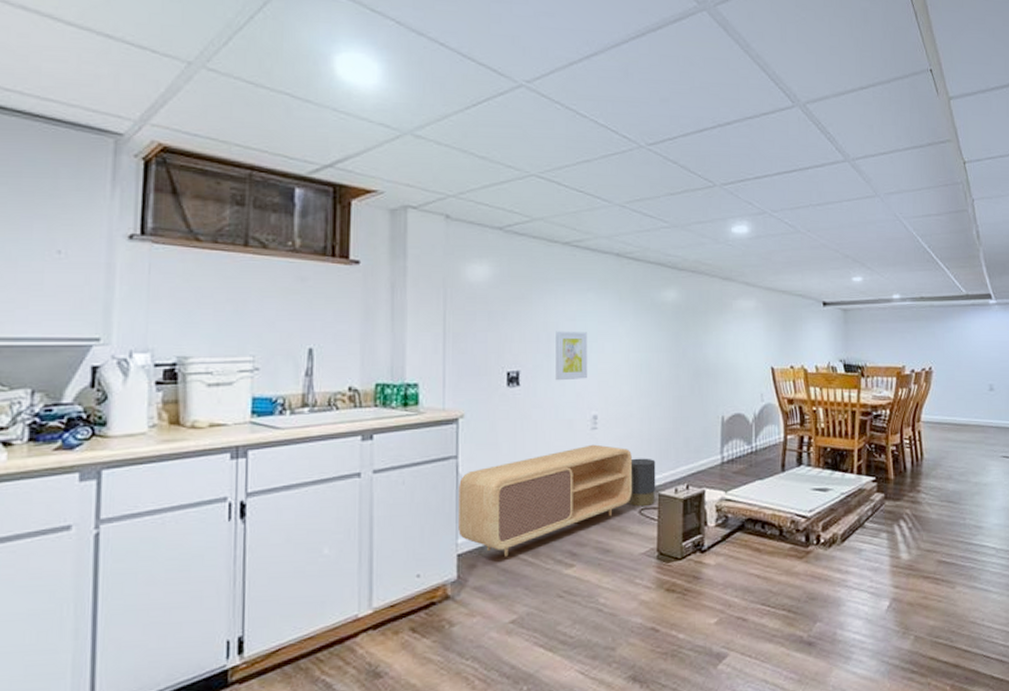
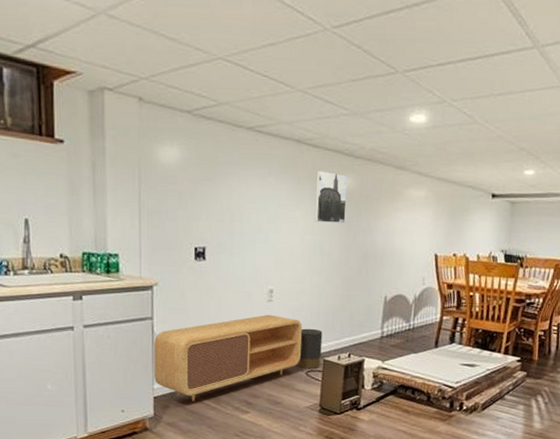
wall art: present [556,331,587,381] -> none [237,212,267,258]
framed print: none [639,284,673,338] -> present [314,171,348,223]

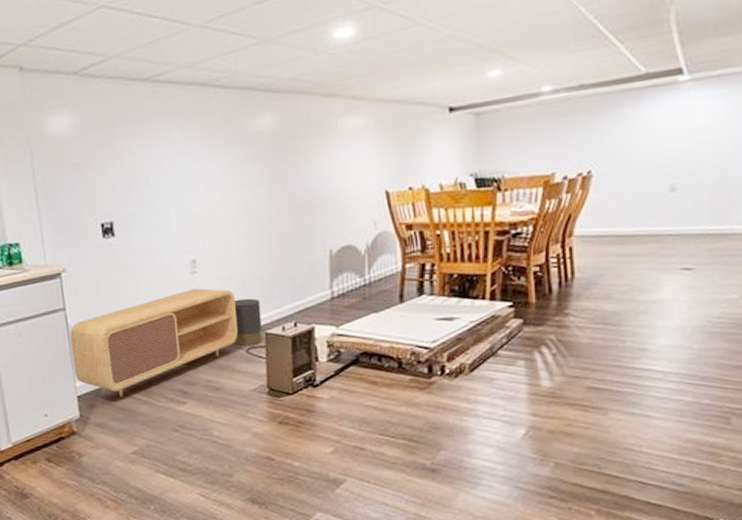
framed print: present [314,171,348,223] -> none [228,113,271,175]

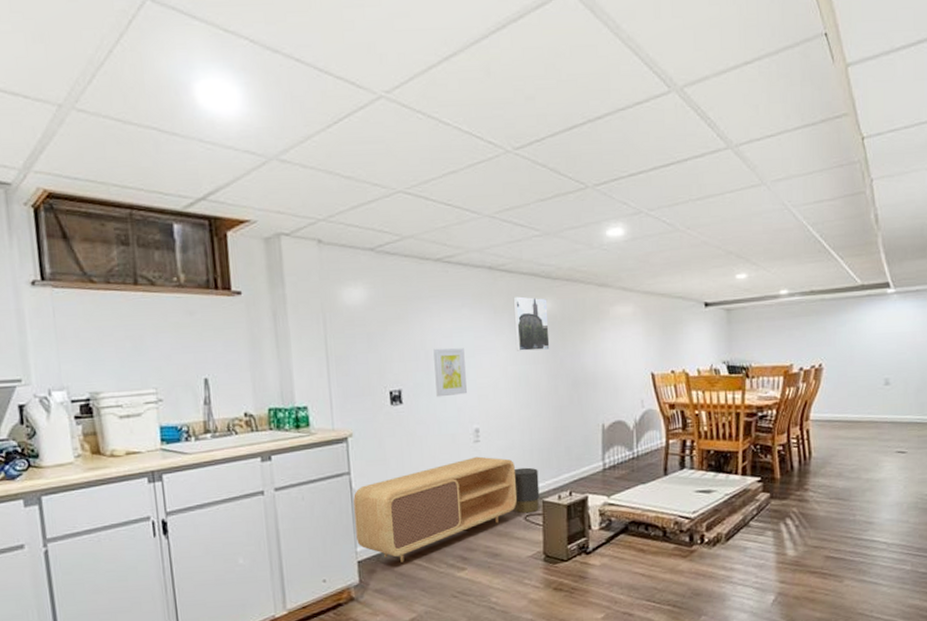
wall art: none [145,174,182,228] -> present [433,348,467,397]
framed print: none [228,113,271,175] -> present [513,296,550,351]

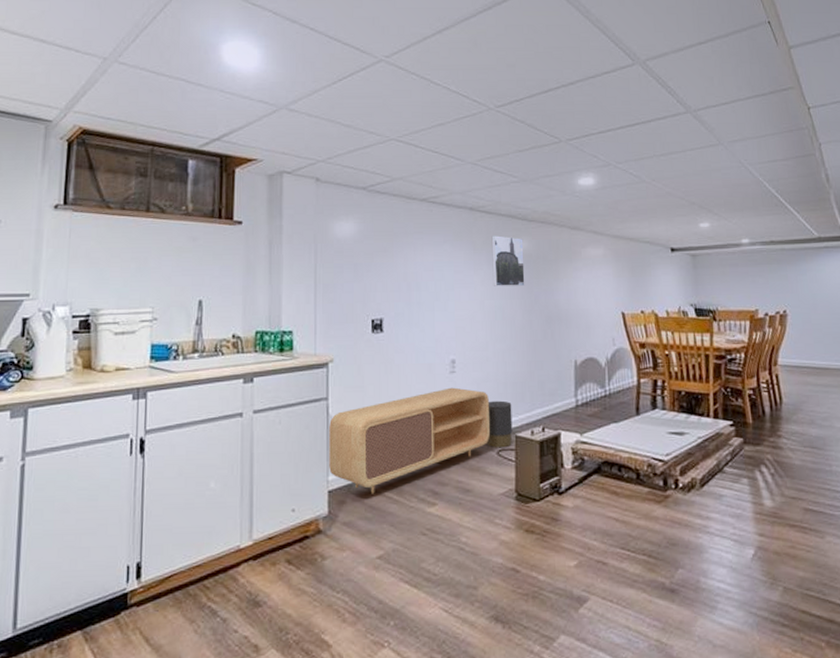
wall art: present [433,348,467,397] -> none [415,280,445,327]

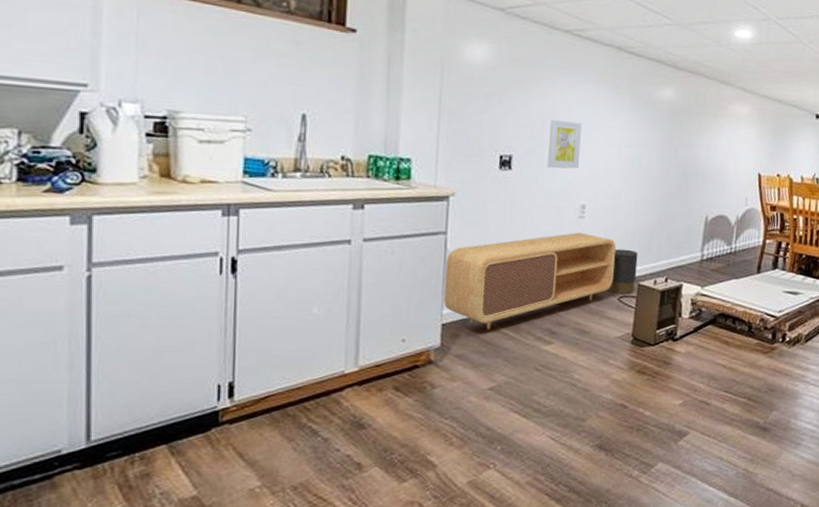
wall art: none [415,280,445,327] -> present [547,119,582,169]
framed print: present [491,235,525,286] -> none [633,80,670,137]

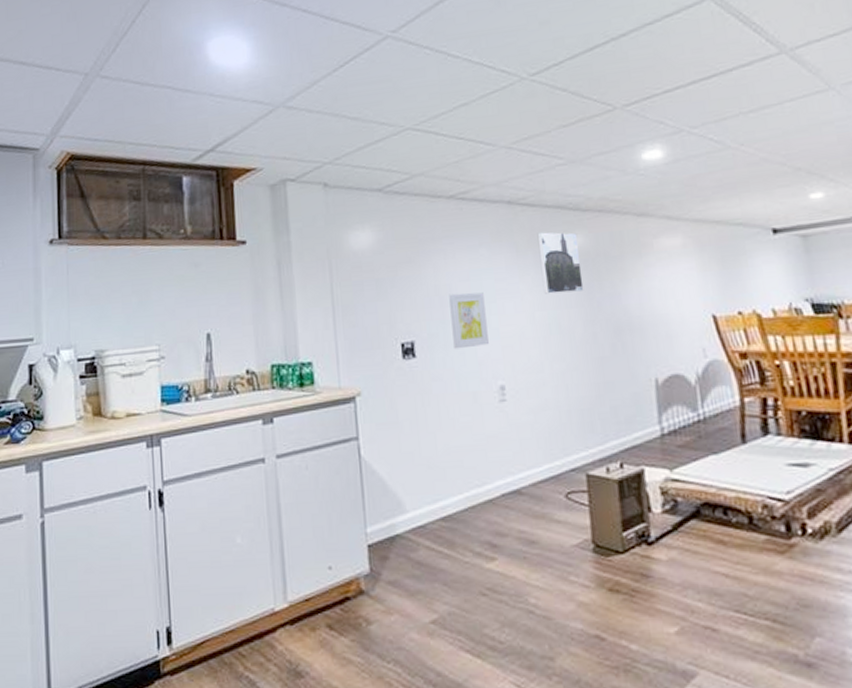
tv stand: present [444,232,616,330] -> none [362,419,556,548]
trash can: present [608,249,638,295] -> none [549,432,583,490]
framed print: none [633,80,670,137] -> present [537,231,584,294]

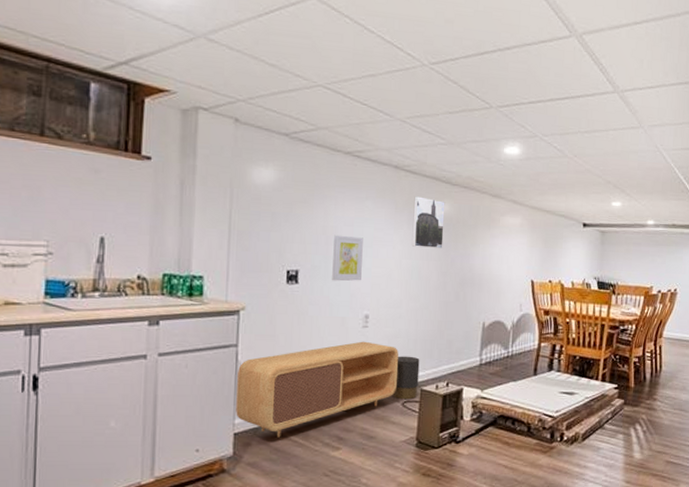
tv stand: none [362,419,556,548] -> present [236,341,399,438]
trash can: none [549,432,583,490] -> present [392,356,420,400]

